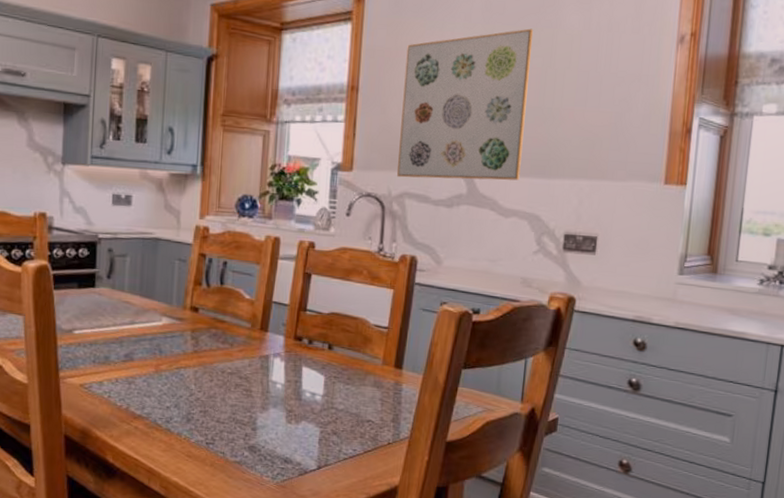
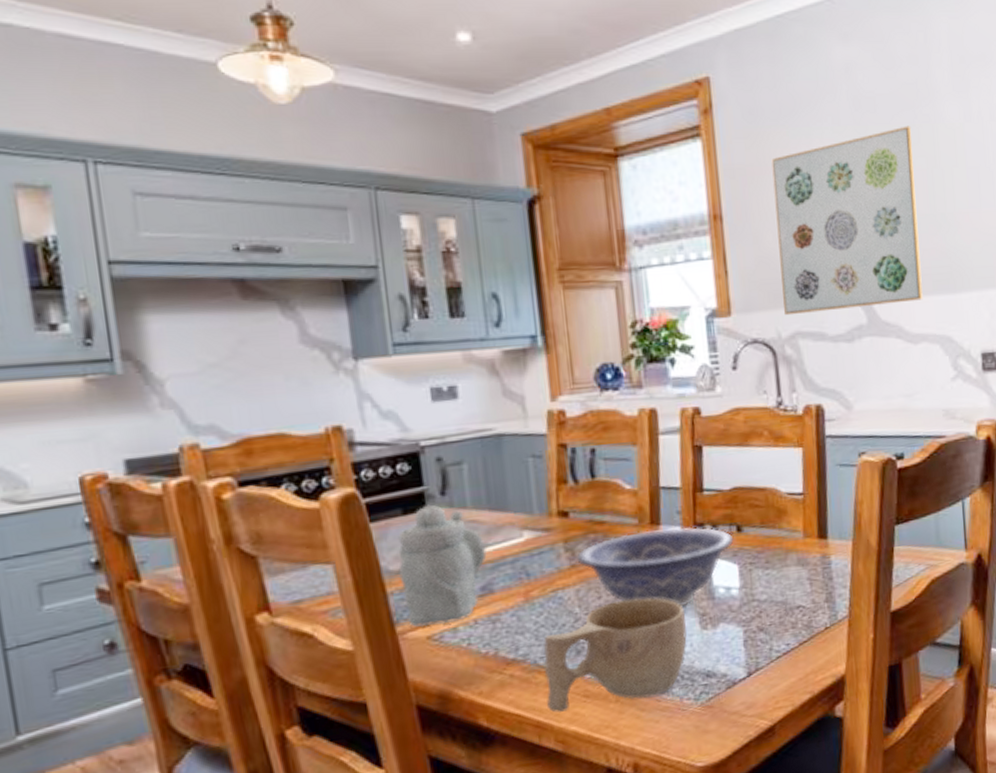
teapot: none [68,283,133,377] -> present [398,504,487,627]
cup: none [159,386,275,468] -> present [544,598,687,713]
decorative bowl: none [199,334,325,402] -> present [577,527,734,607]

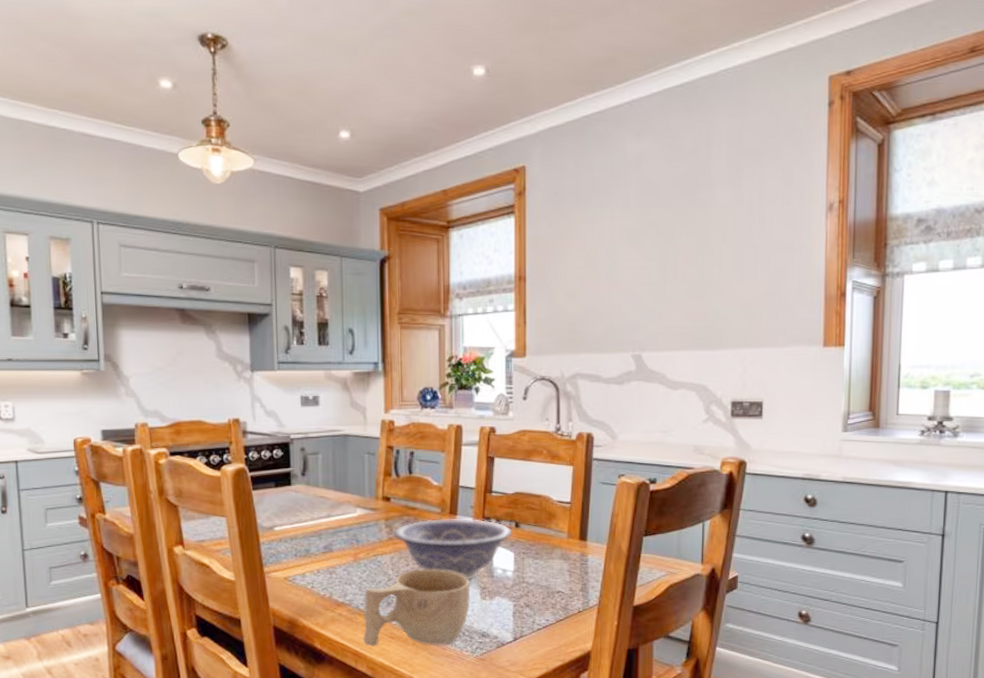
teapot: present [398,504,487,627] -> none [269,481,330,570]
wall art: present [771,125,923,316] -> none [567,208,689,360]

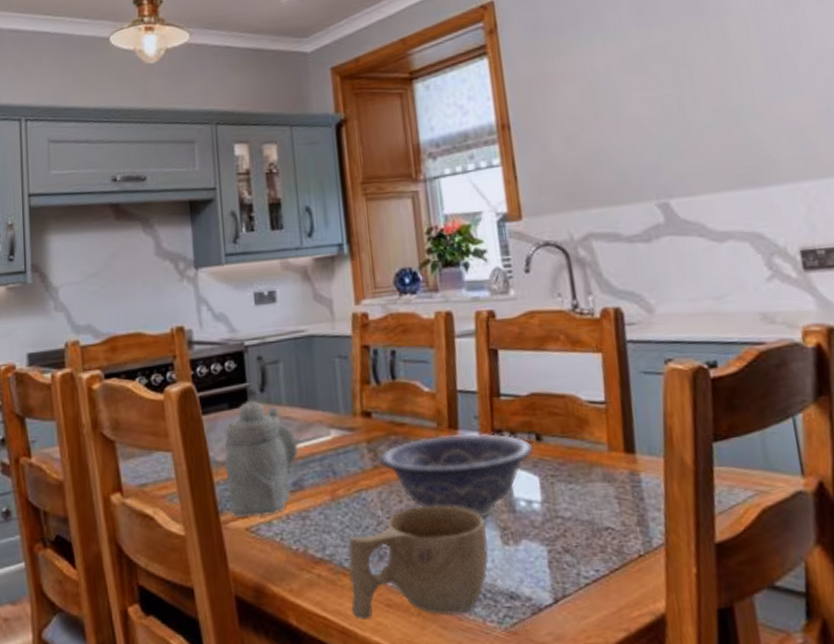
teapot: none [269,481,330,570] -> present [224,400,298,518]

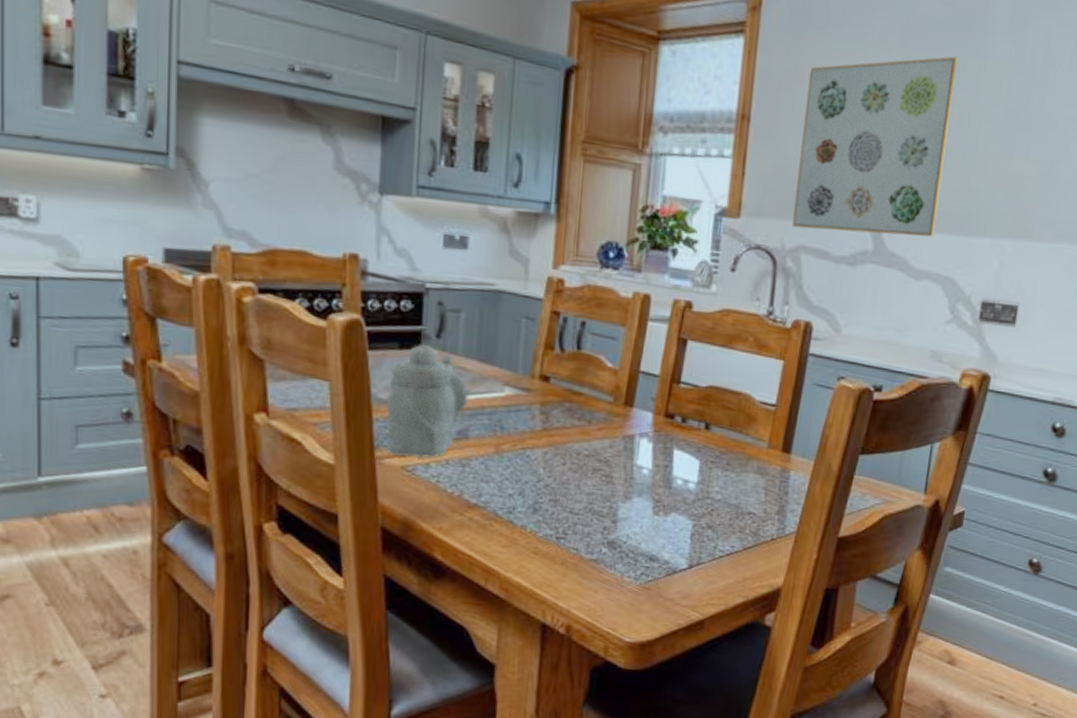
cup: present [348,505,488,620] -> none [498,470,641,567]
decorative bowl: present [379,433,534,518] -> none [550,409,701,490]
wall art: none [555,23,726,218] -> present [792,56,959,237]

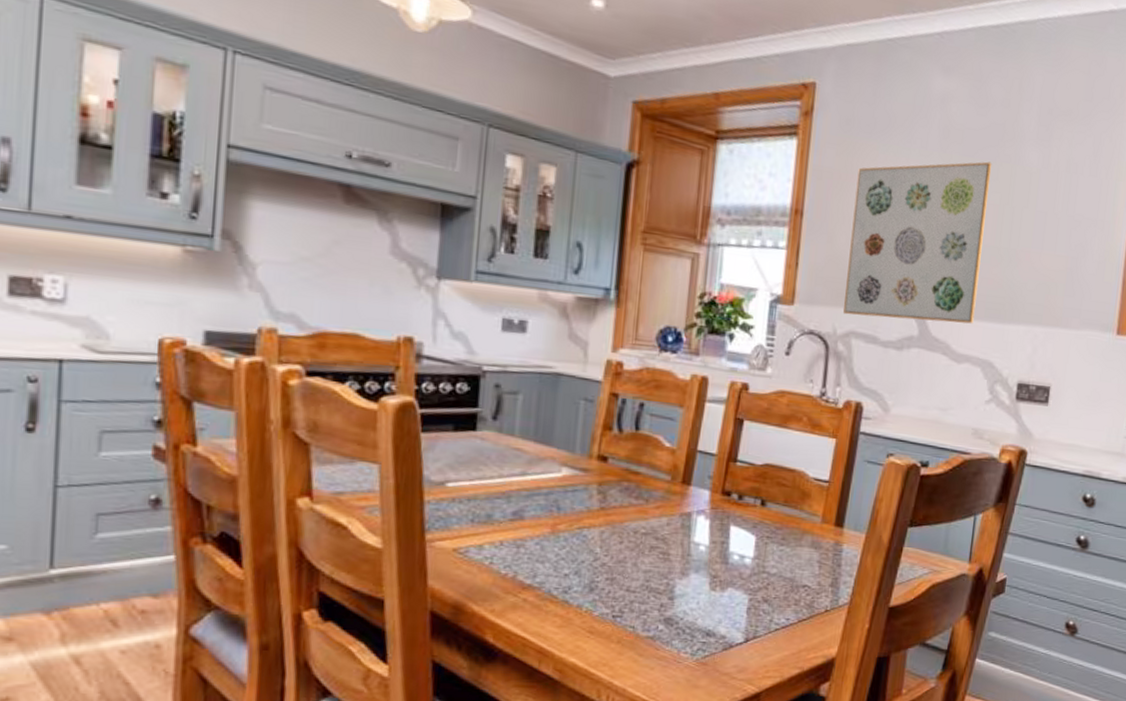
teapot: present [386,343,469,458] -> none [438,425,525,540]

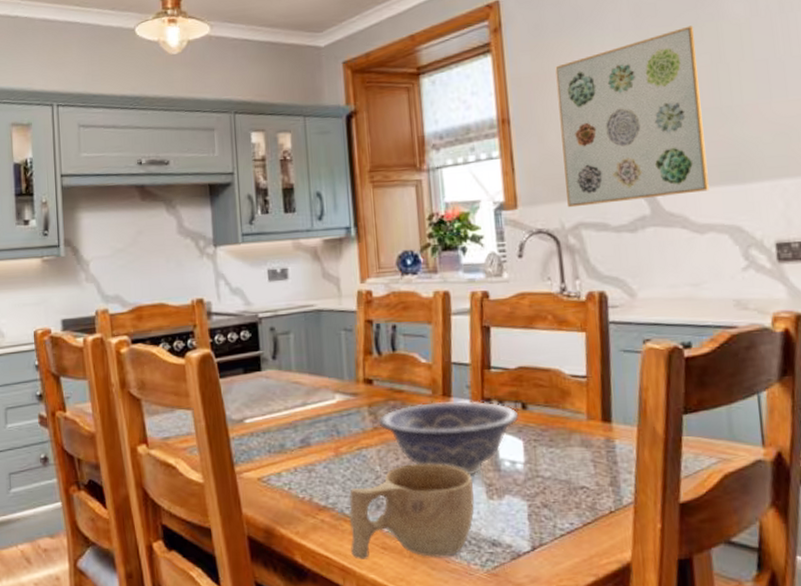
cup: none [553,549,698,644] -> present [349,463,474,560]
decorative bowl: none [607,488,757,566] -> present [378,401,519,476]

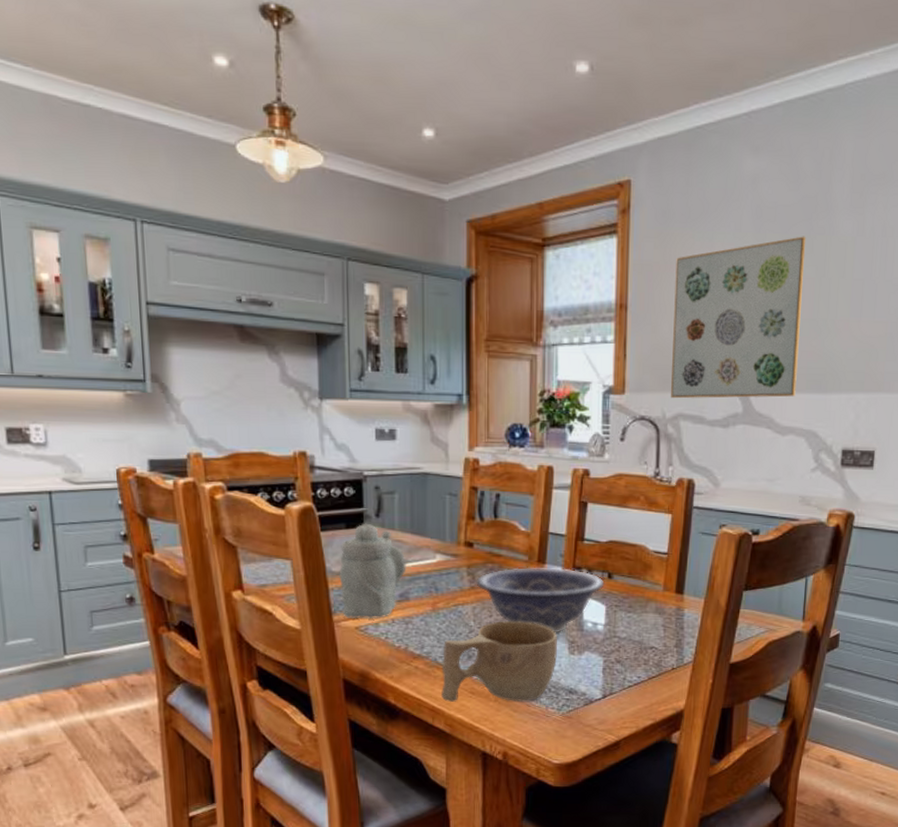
teapot: none [239,366,306,470] -> present [339,523,406,619]

